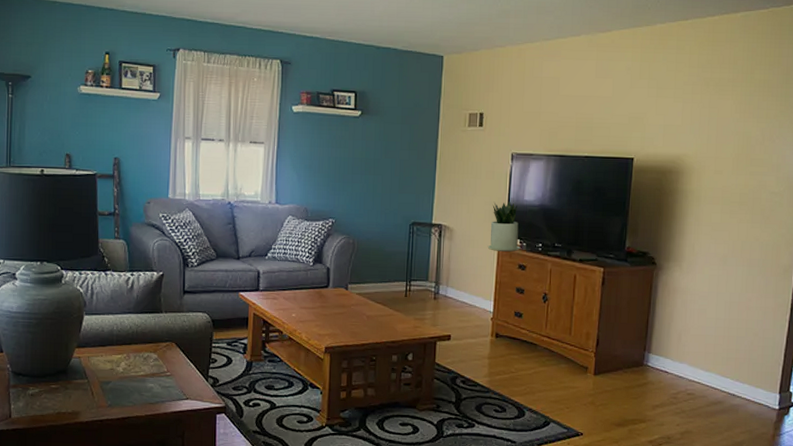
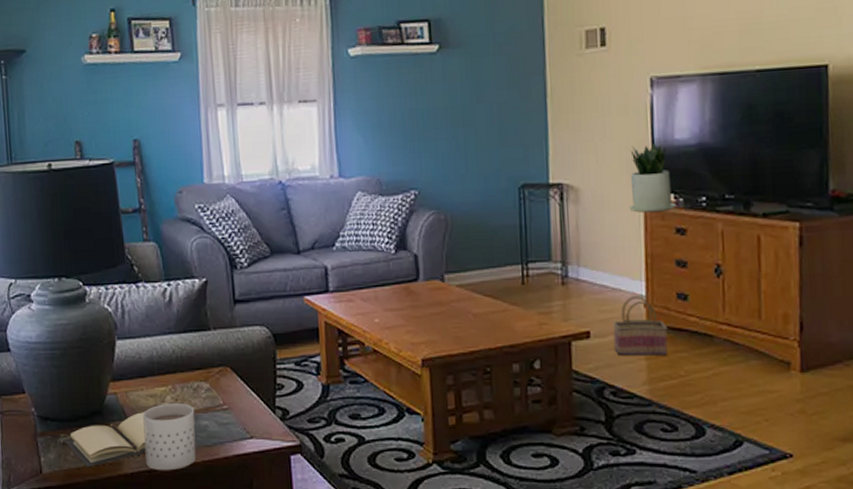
book: none [33,373,102,415] -> present [65,412,147,468]
mug: none [99,368,143,422] -> present [142,403,197,471]
basket: none [467,311,506,357] -> present [613,295,668,356]

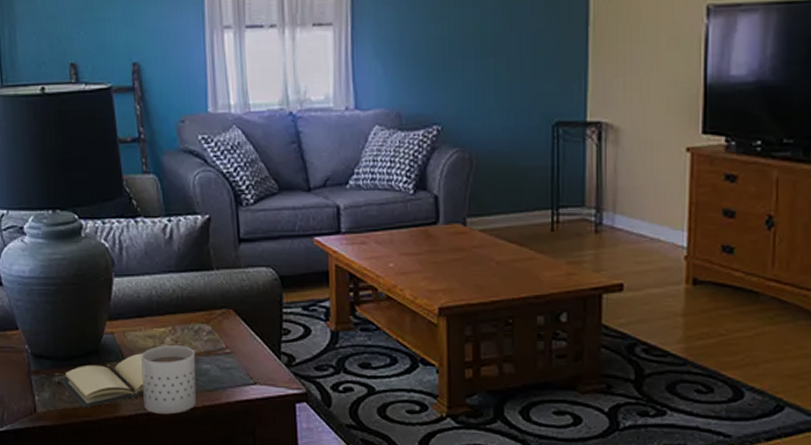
basket: present [613,295,668,356] -> none [649,246,710,312]
planter: present [629,142,676,214] -> none [674,79,728,158]

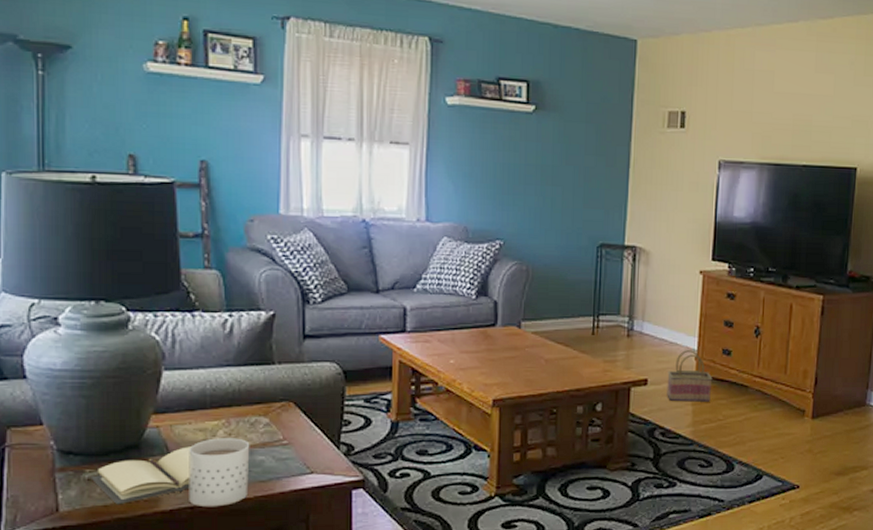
basket: none [649,246,710,312] -> present [667,349,713,402]

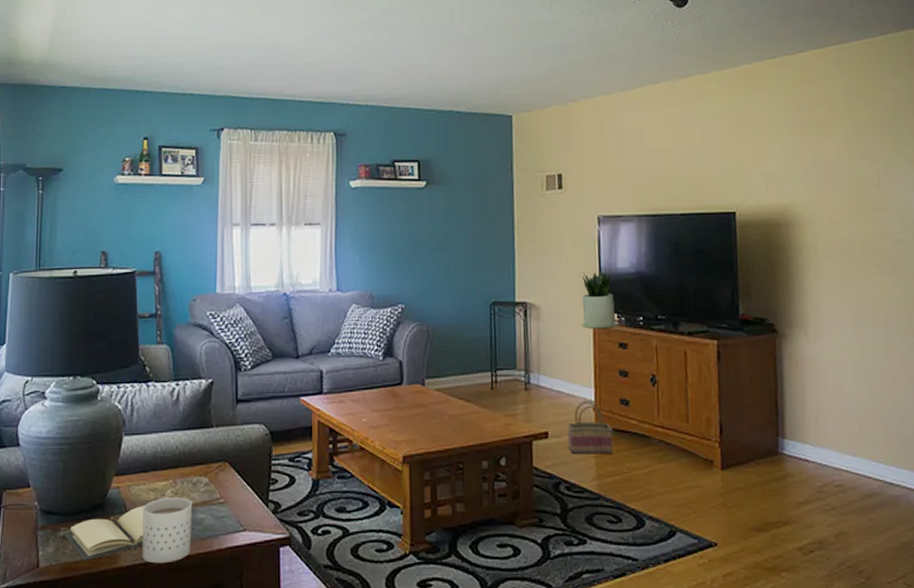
planter: none [690,218,730,279] -> present [580,270,619,330]

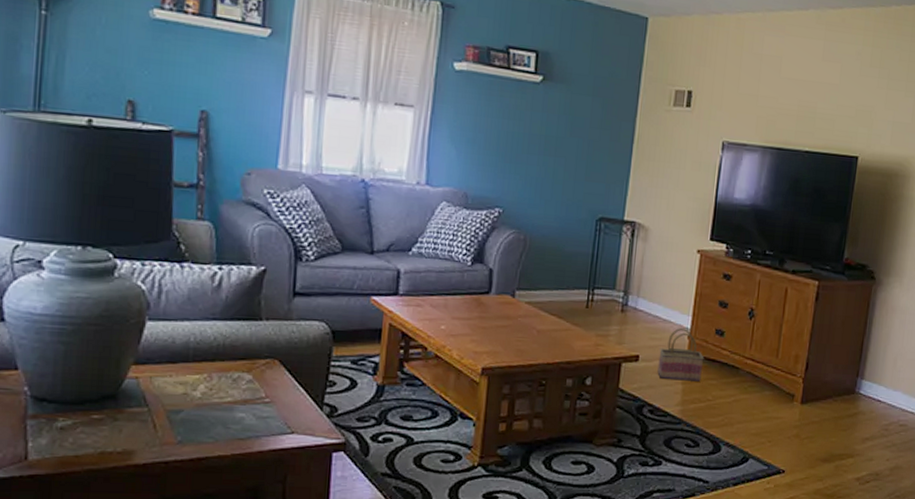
book: present [64,506,145,561] -> none [63,399,171,456]
mug: present [142,497,193,564] -> none [164,392,231,463]
planter: present [580,270,619,330] -> none [688,198,727,259]

